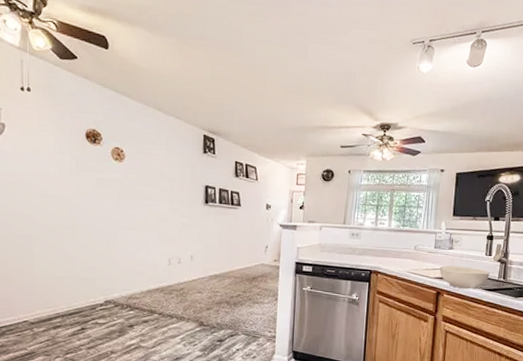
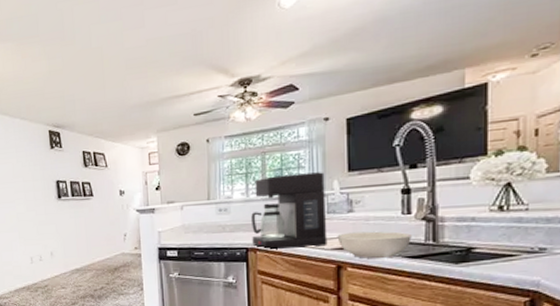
coffee maker: none [375,211,436,275] -> present [251,172,328,249]

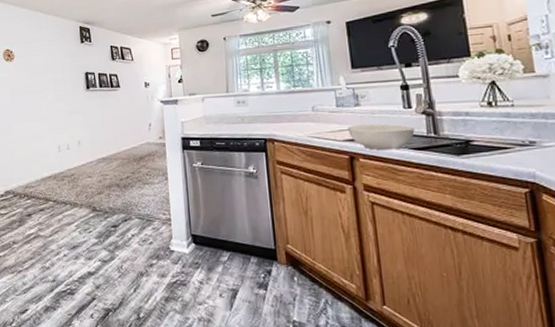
coffee maker: present [251,172,328,249] -> none [267,69,339,140]

